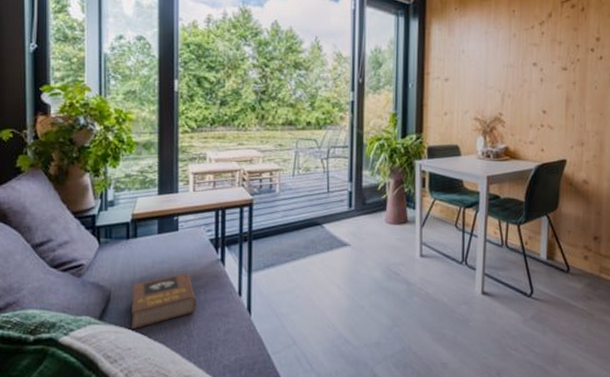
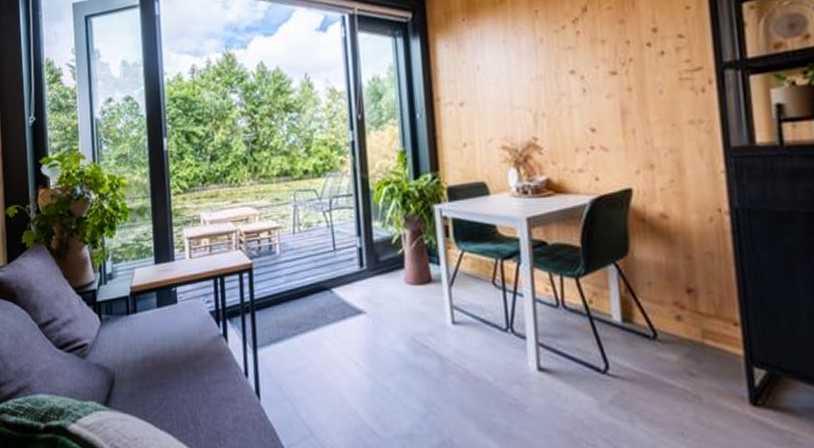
book: present [132,273,197,330] -> none [135,351,202,417]

